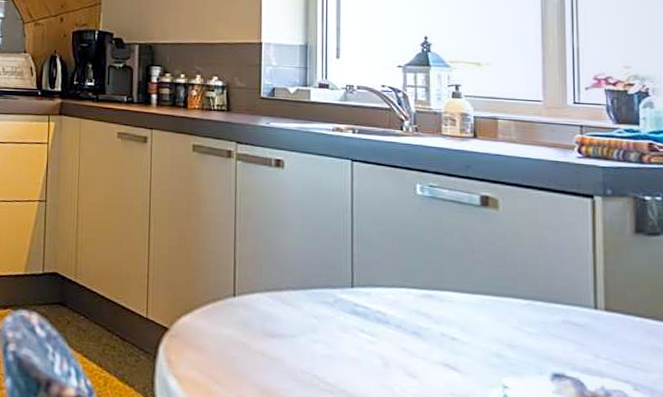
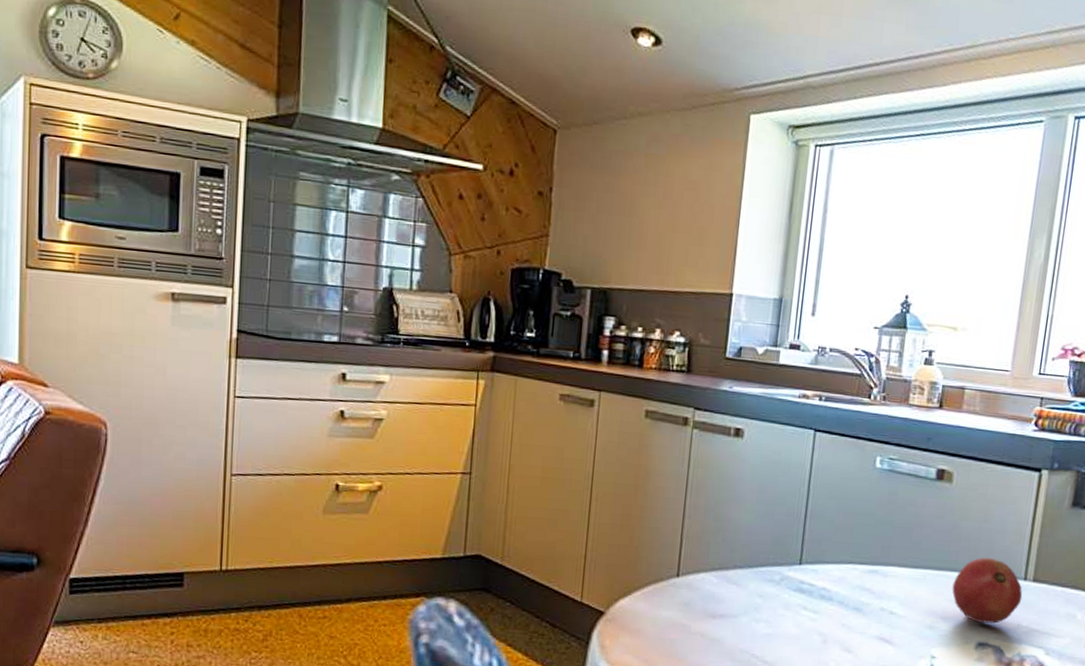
fruit: none [515,284,596,354] -> present [952,558,1023,624]

